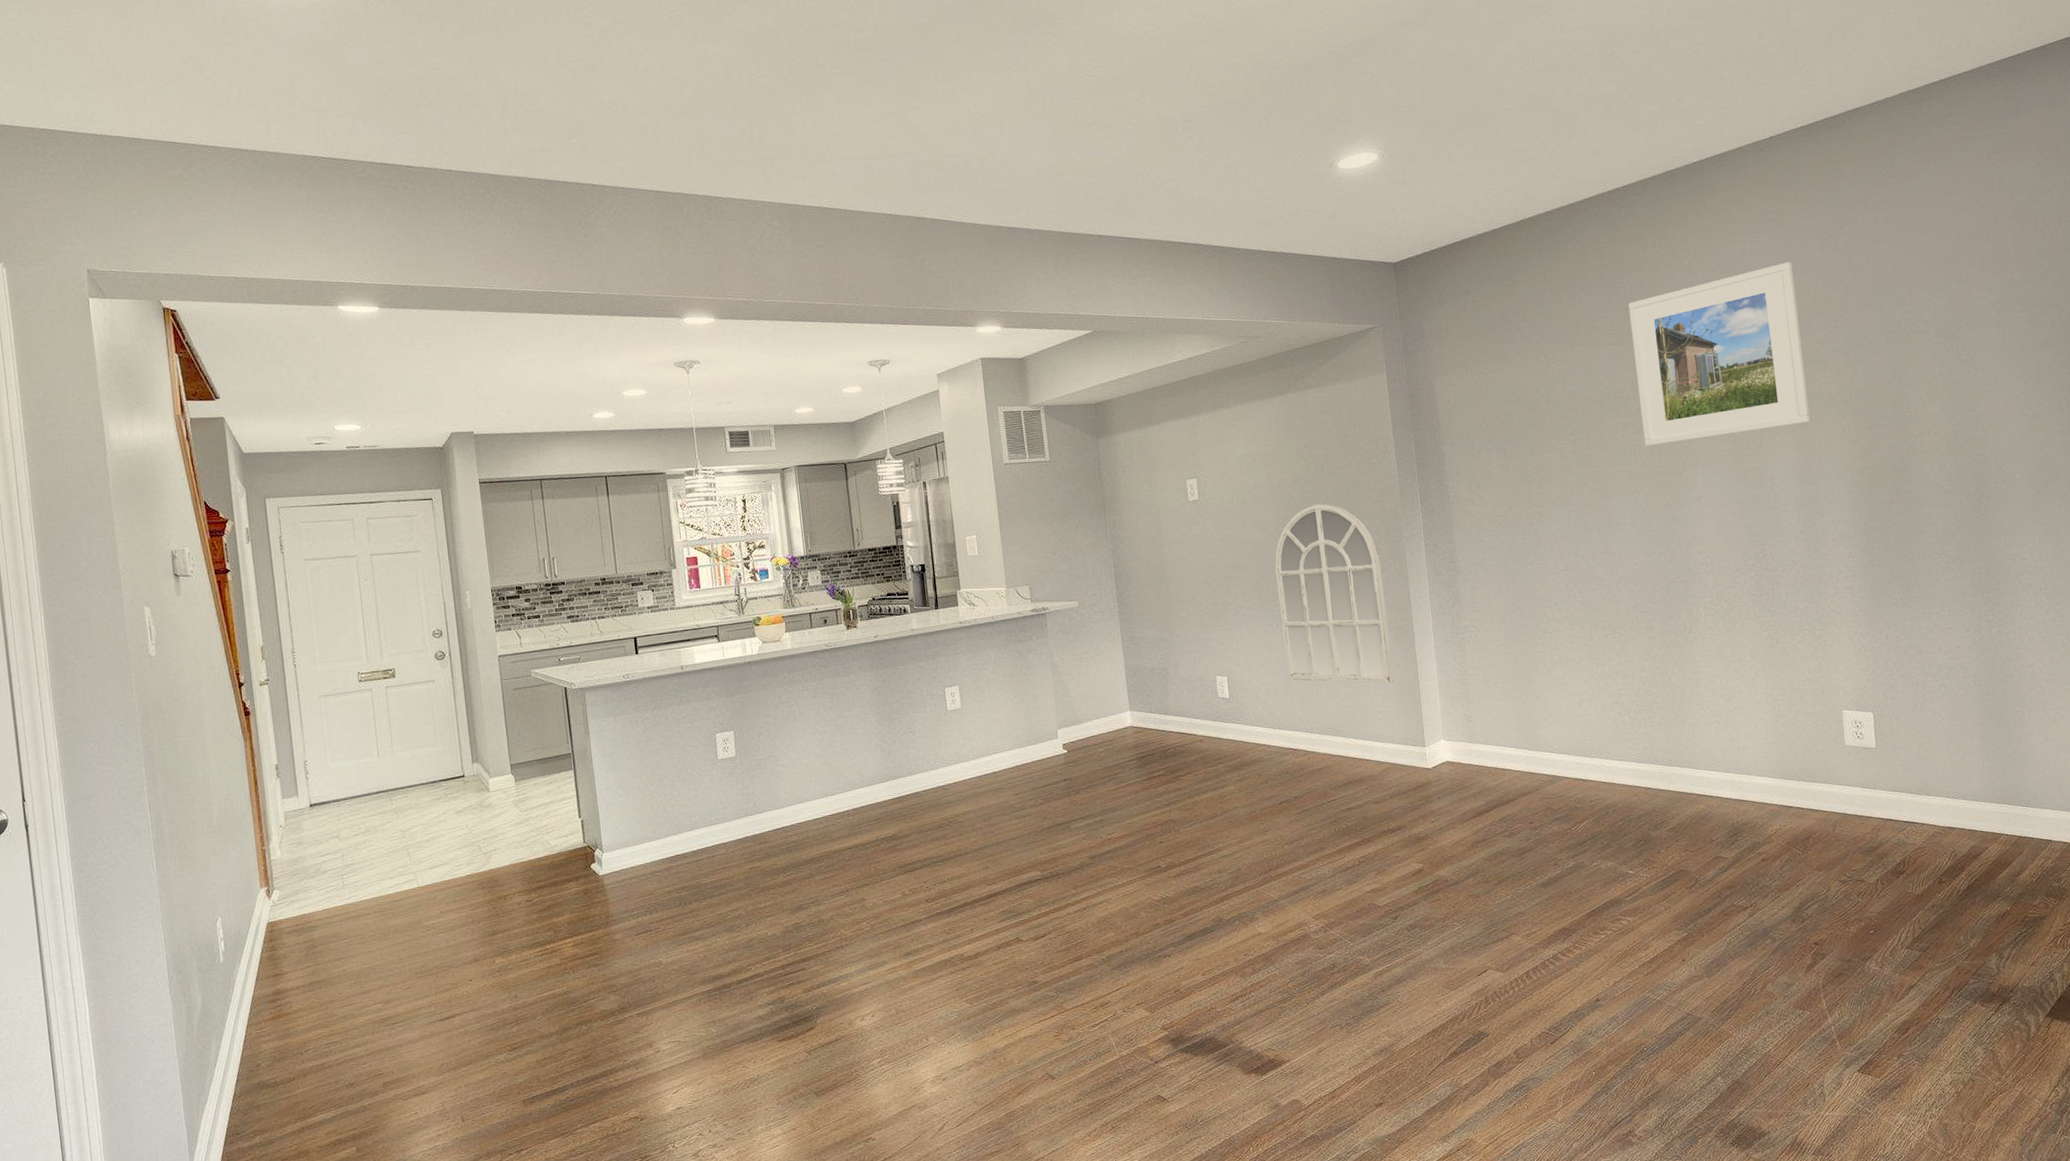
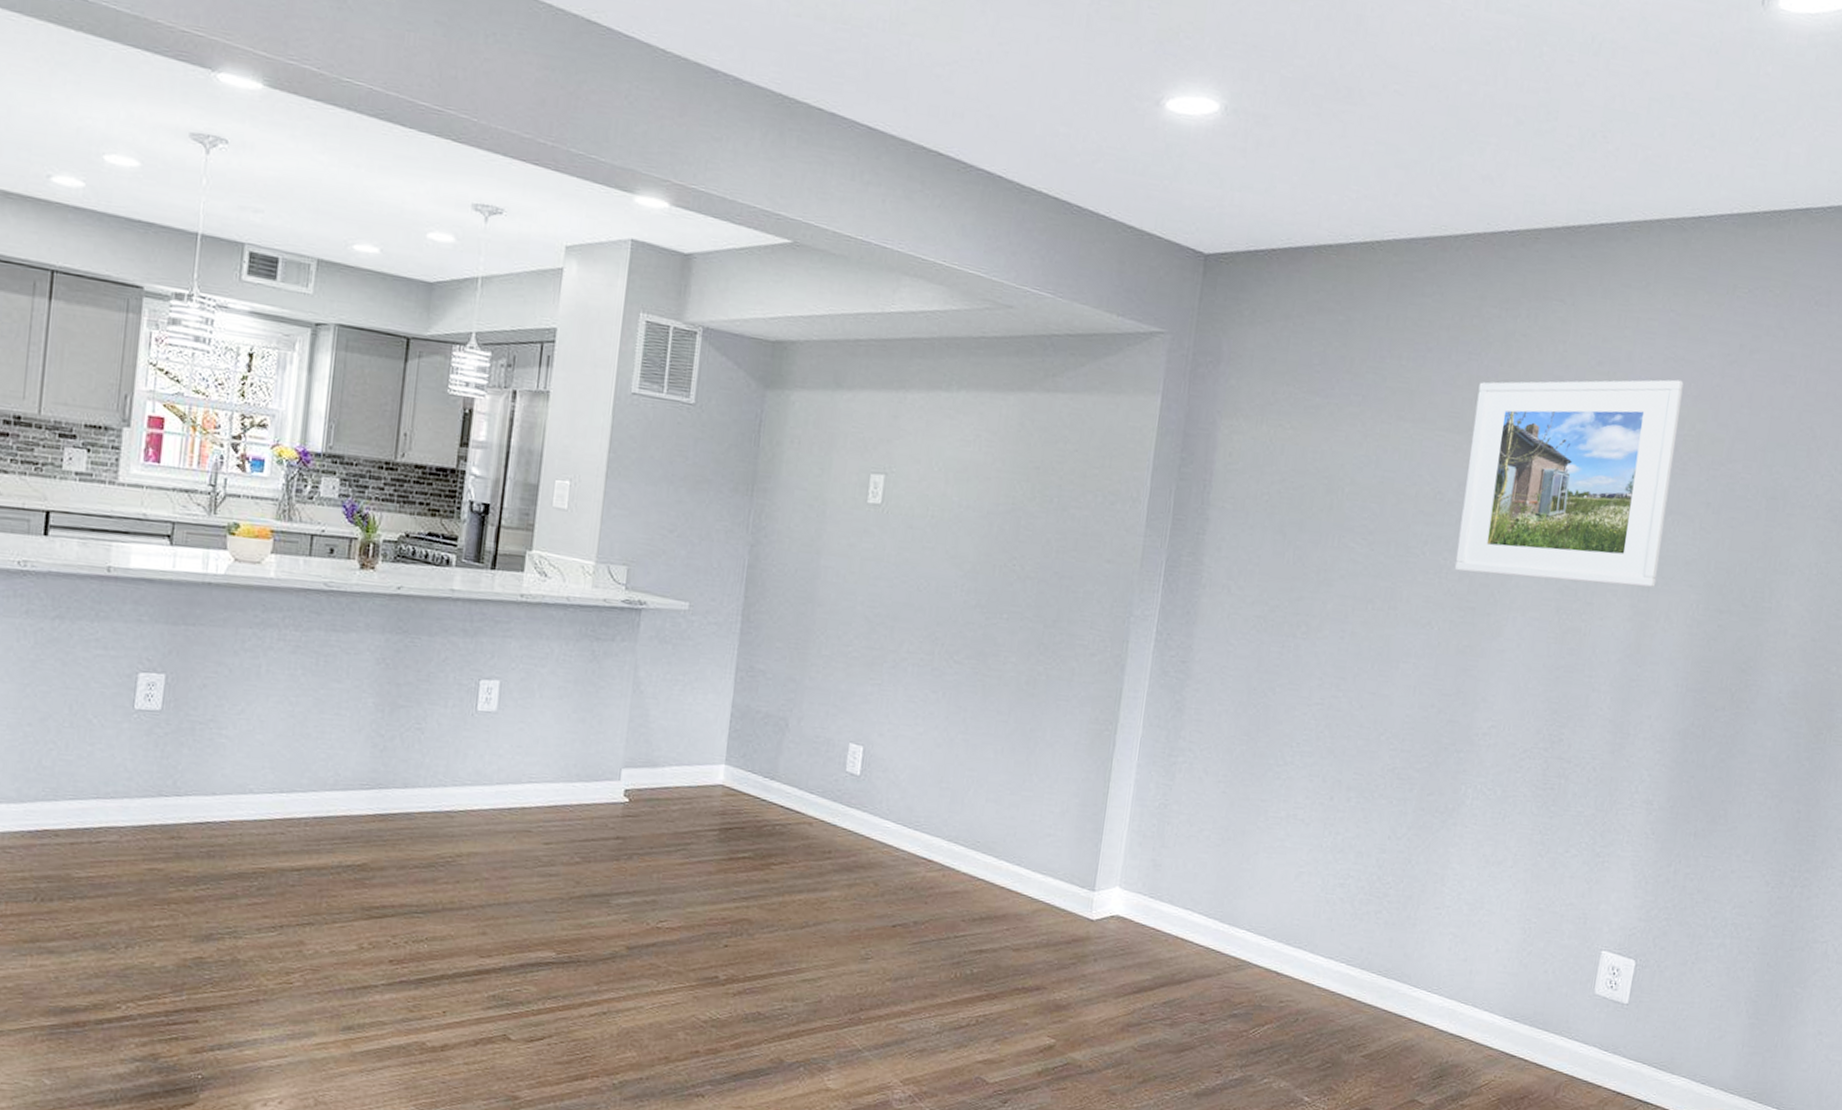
mirror: present [1274,503,1394,684] -> none [941,546,1096,801]

